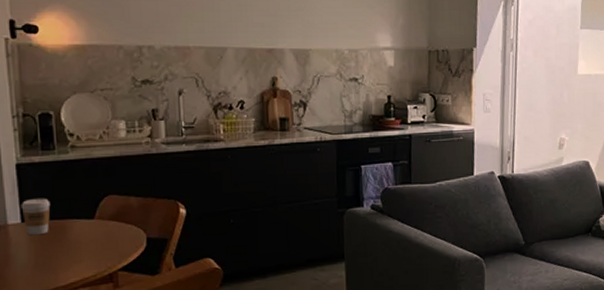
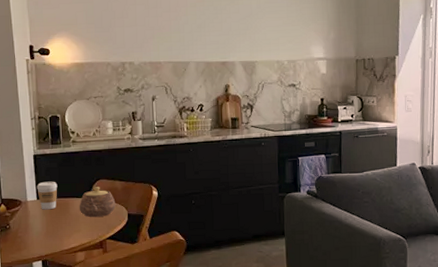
teapot: none [80,204,131,244] -> present [79,187,116,218]

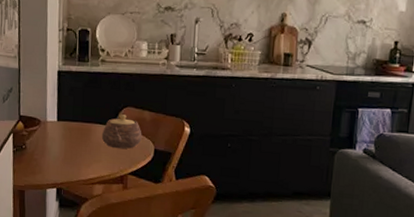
coffee cup: present [37,181,58,210] -> none [58,102,81,134]

